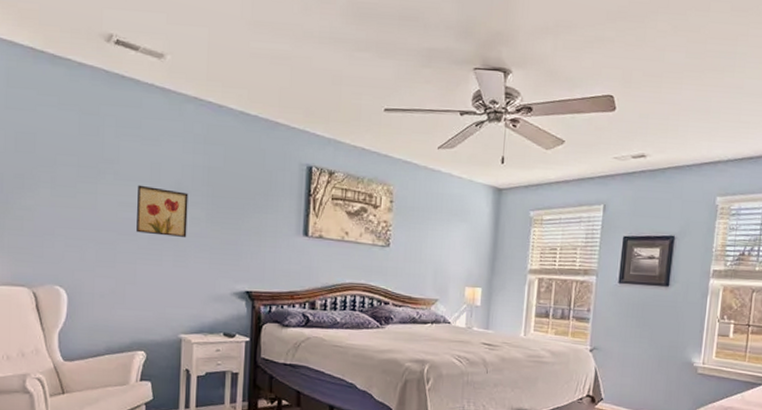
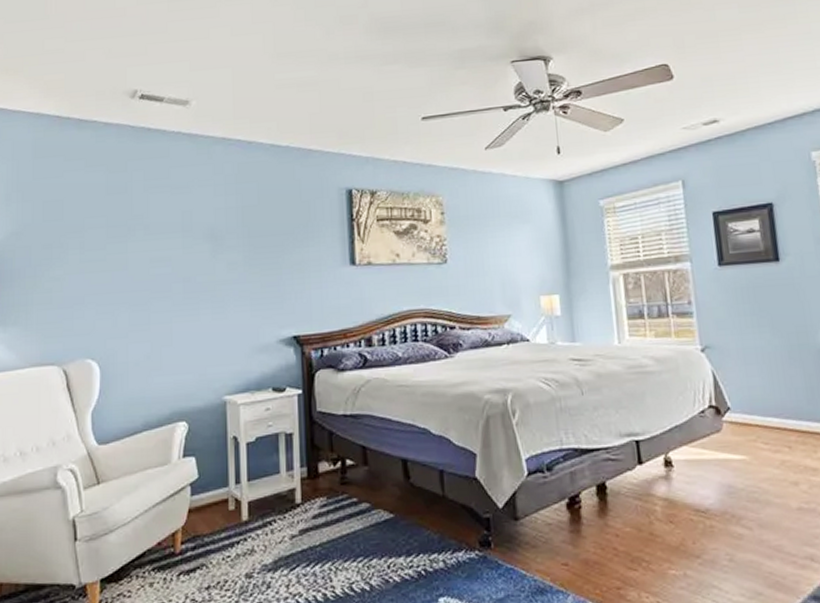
wall art: present [136,185,189,237] -> none [170,236,224,288]

